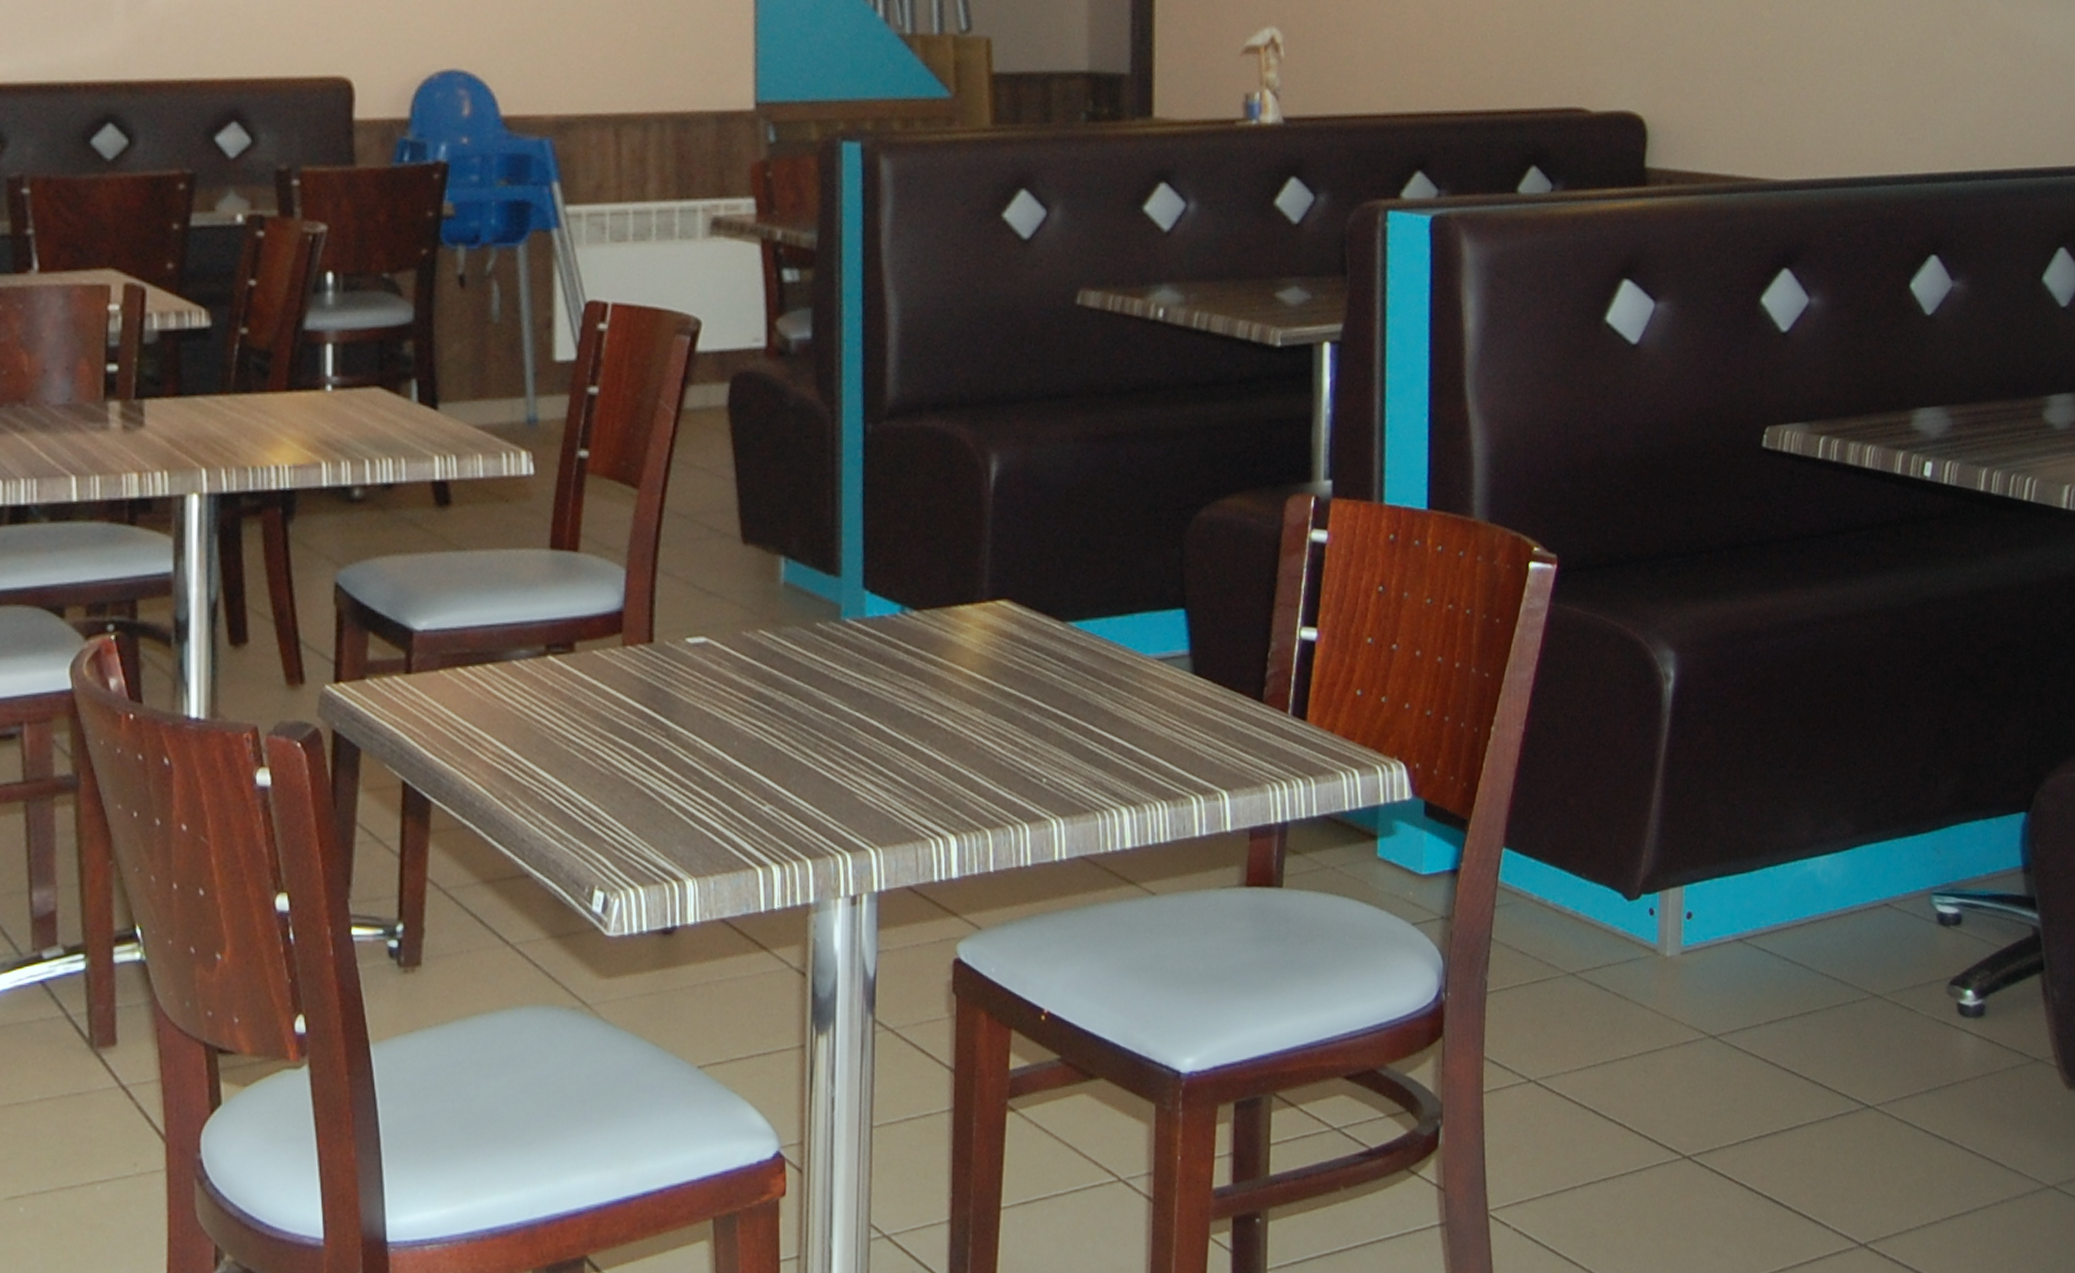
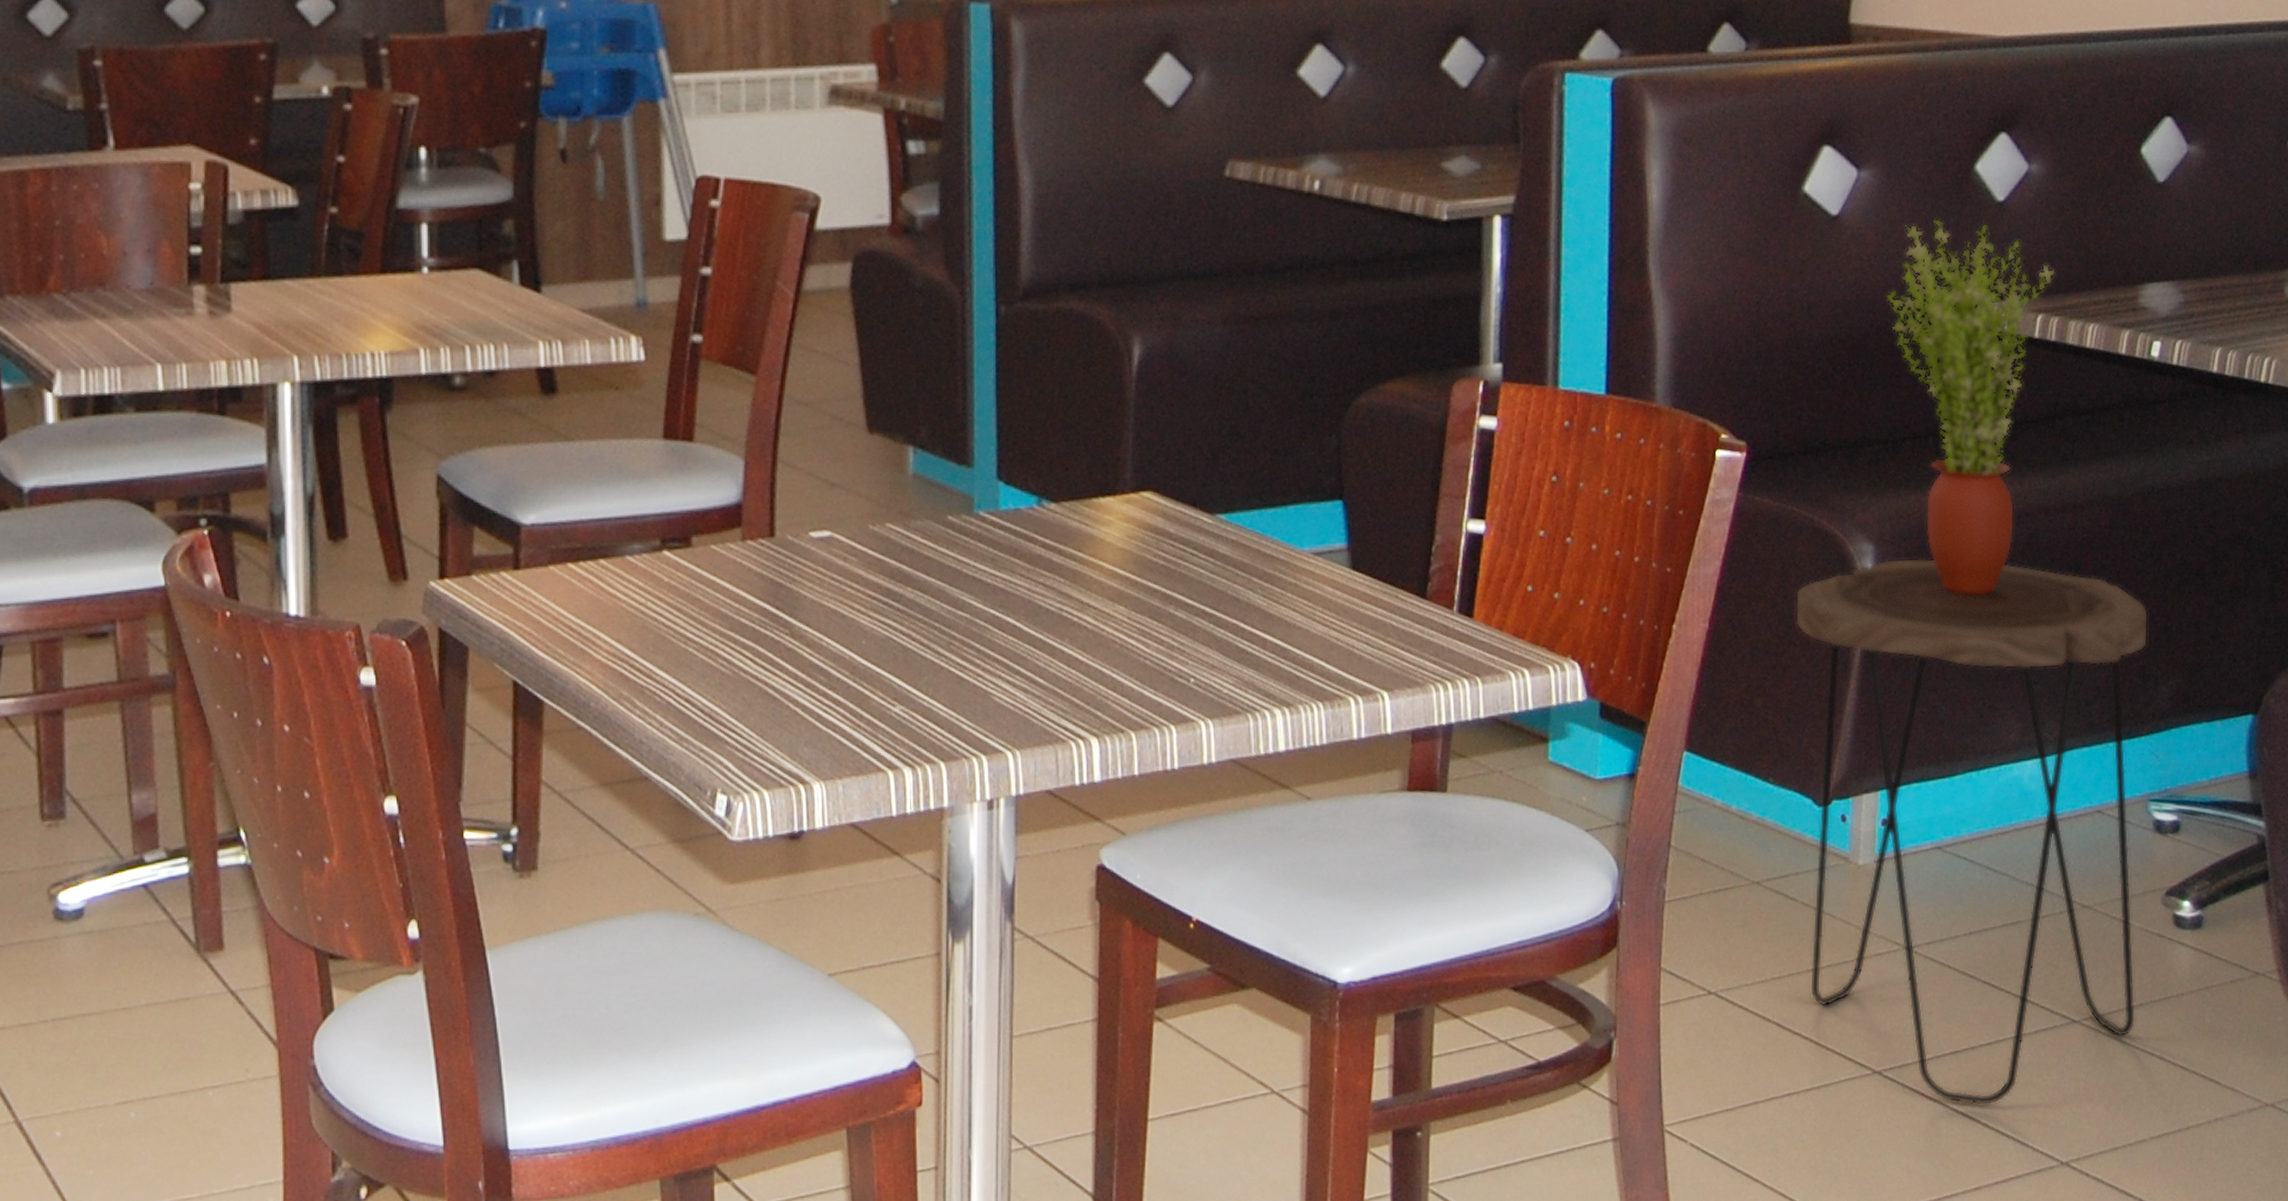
side table: none [1603,664,1928,1190] -> present [1795,558,2149,1106]
potted plant: none [1683,348,1835,699] -> present [1887,219,2055,595]

